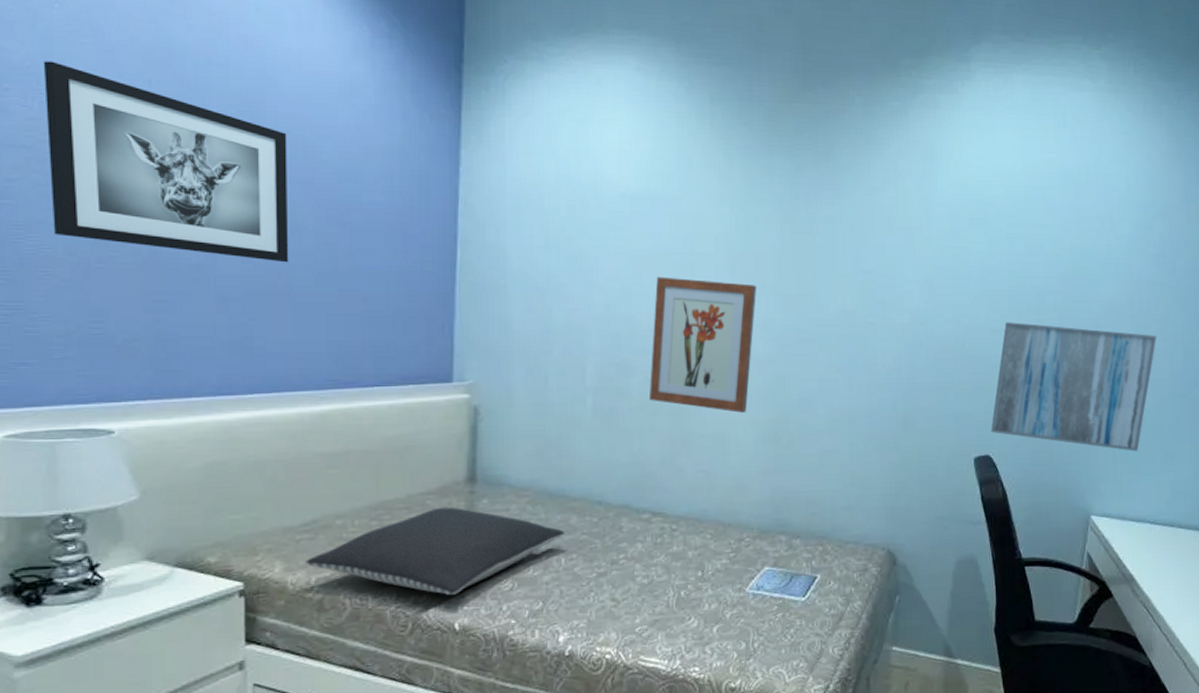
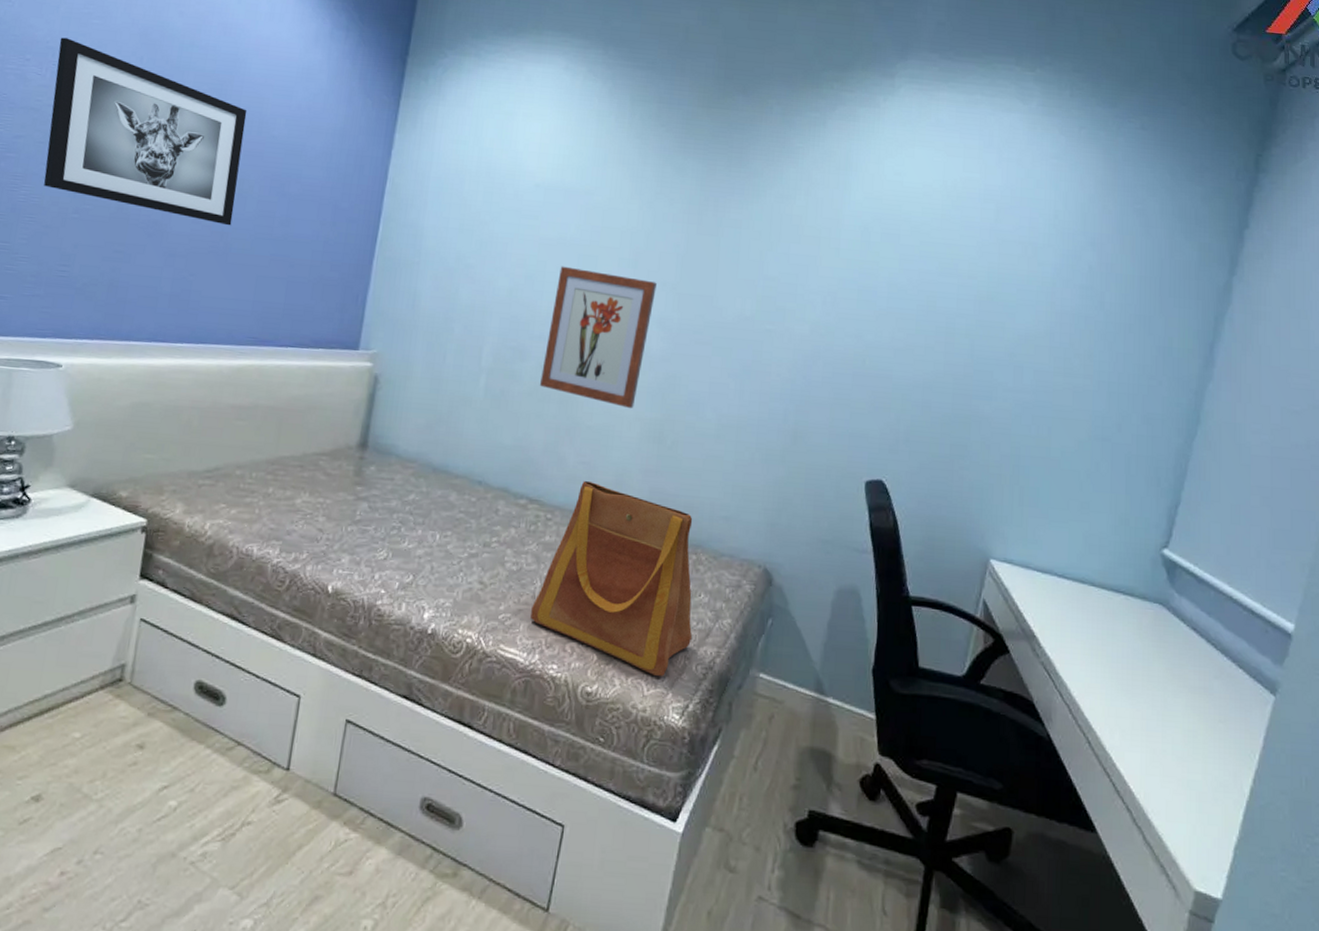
pillow: present [306,507,565,595] -> none [203,469,443,557]
tote bag: none [667,489,827,664] -> present [531,481,693,677]
wall art: present [991,322,1157,451] -> none [886,342,1078,495]

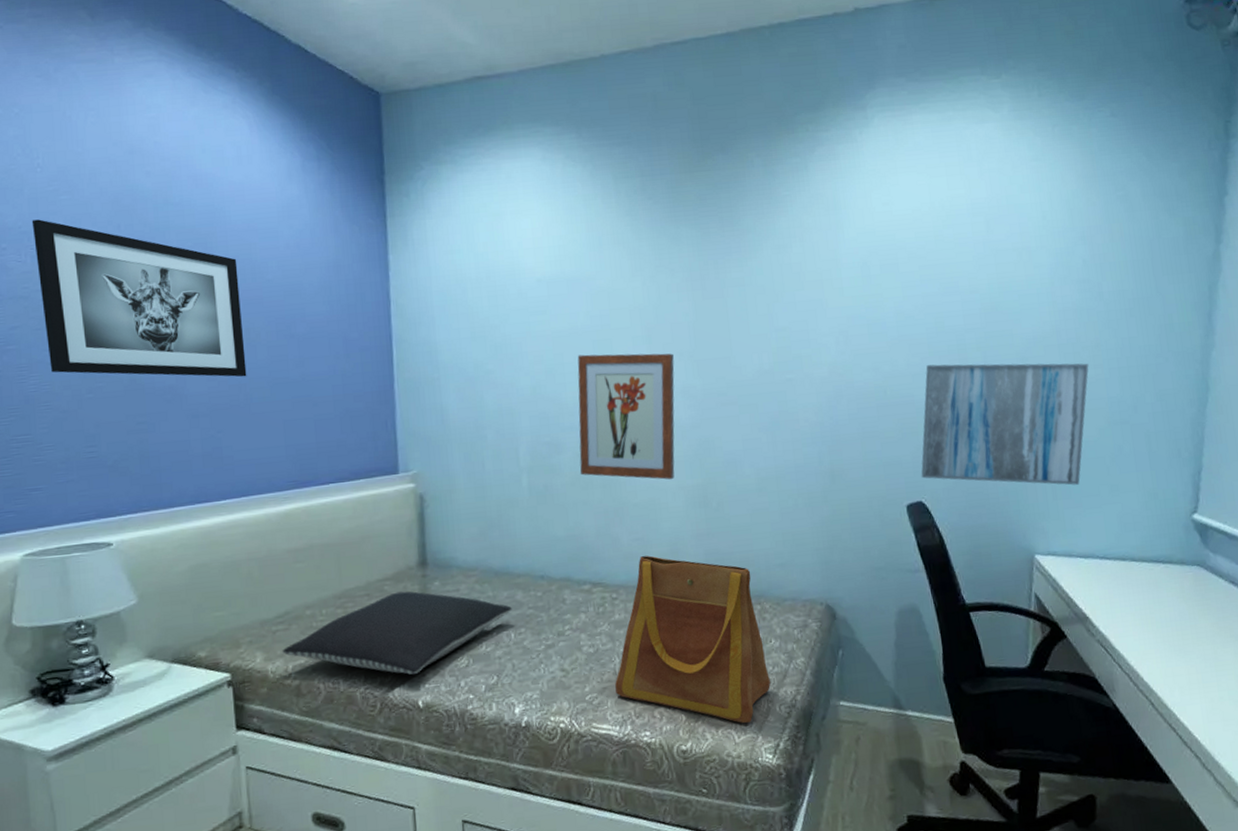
pillow: none [203,469,443,557] -> present [282,591,512,675]
wall art: none [886,342,1078,495] -> present [921,363,1089,486]

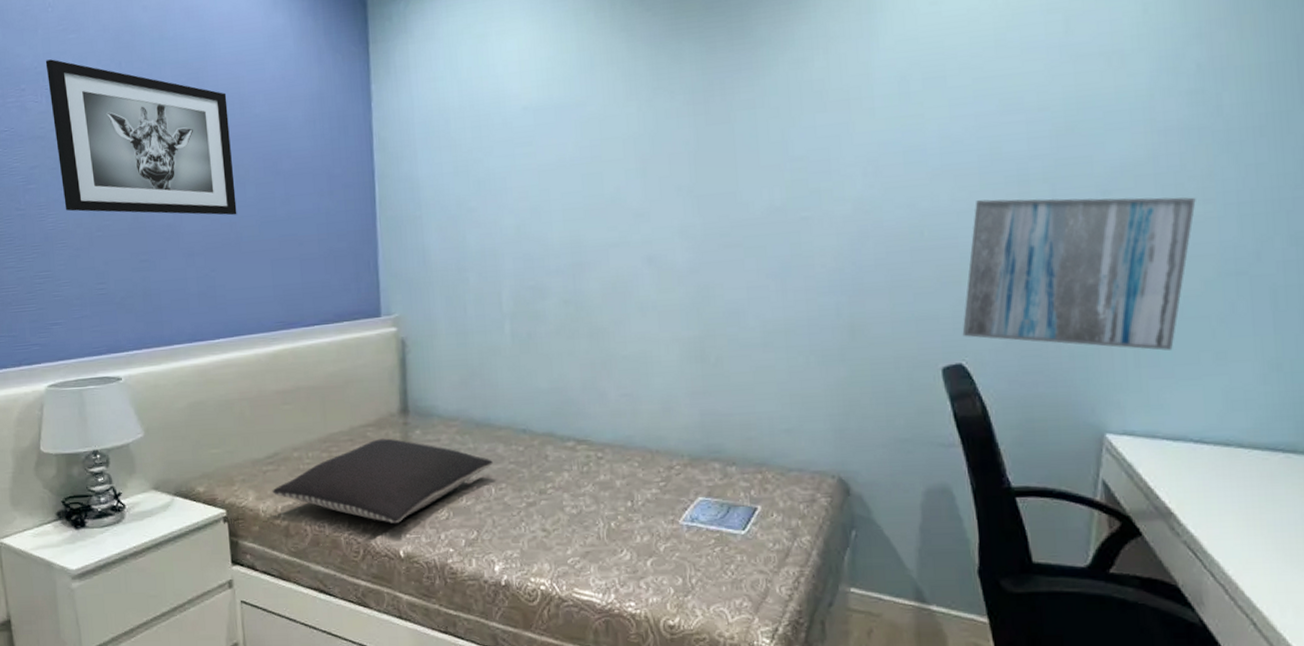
wall art: present [577,353,675,480] -> none [565,188,672,330]
tote bag: present [615,555,771,724] -> none [599,413,771,603]

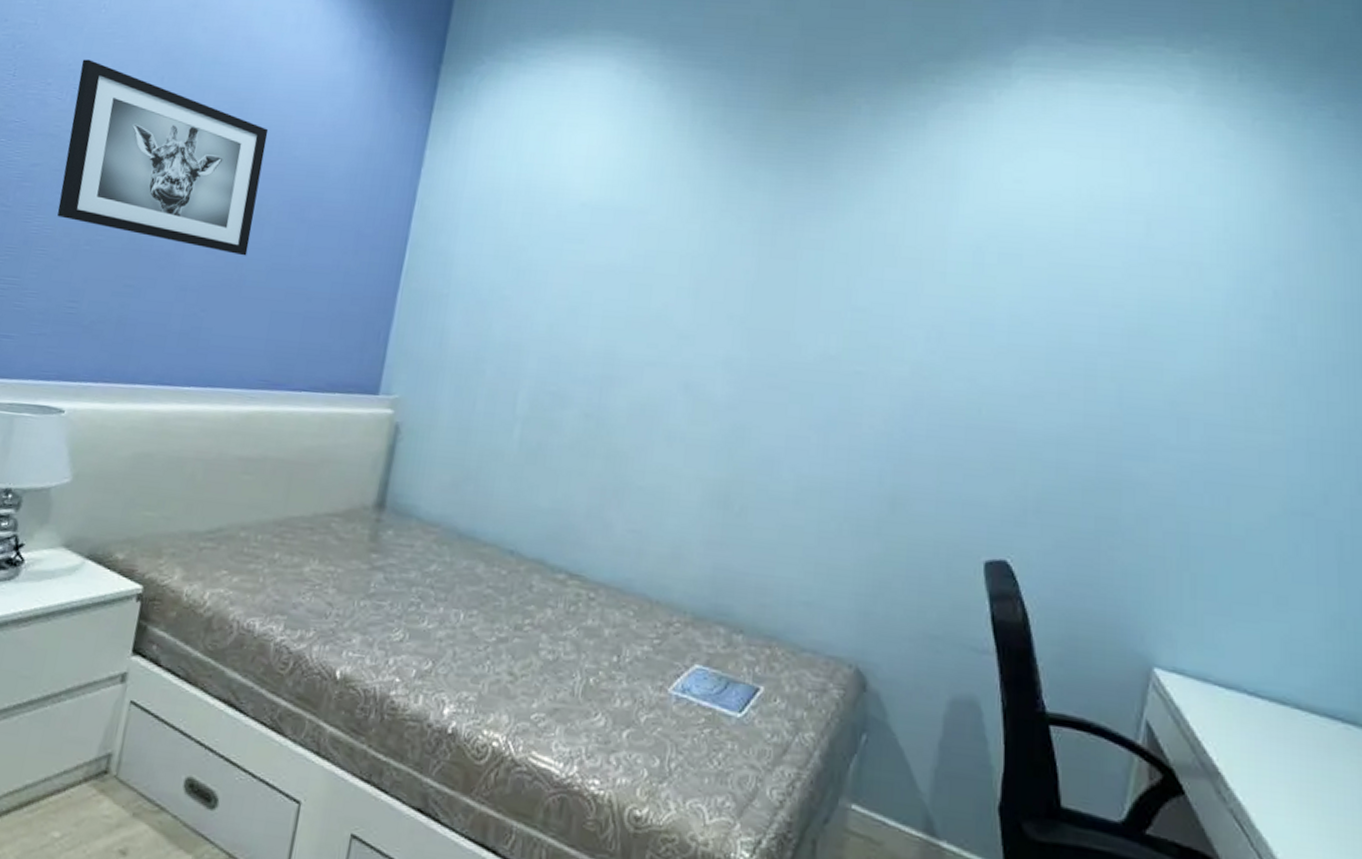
pillow: present [272,438,493,523] -> none [203,532,469,636]
wall art: present [962,197,1196,351] -> none [1010,387,1265,585]

